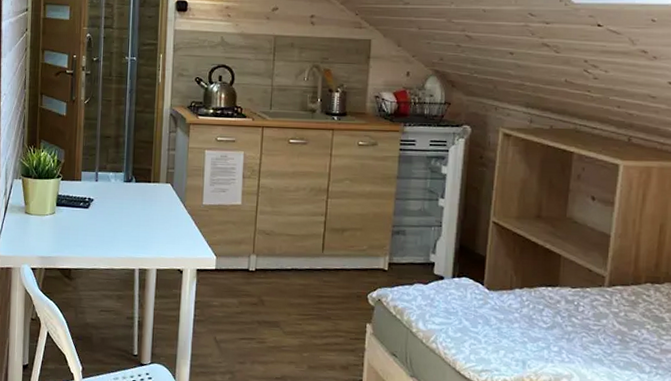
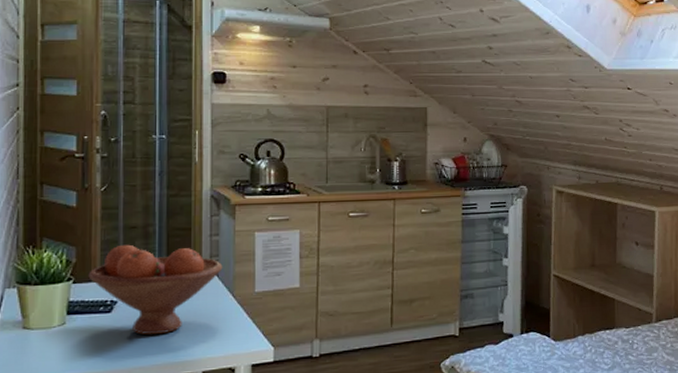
fruit bowl: none [73,151,177,232] -> present [88,244,223,335]

